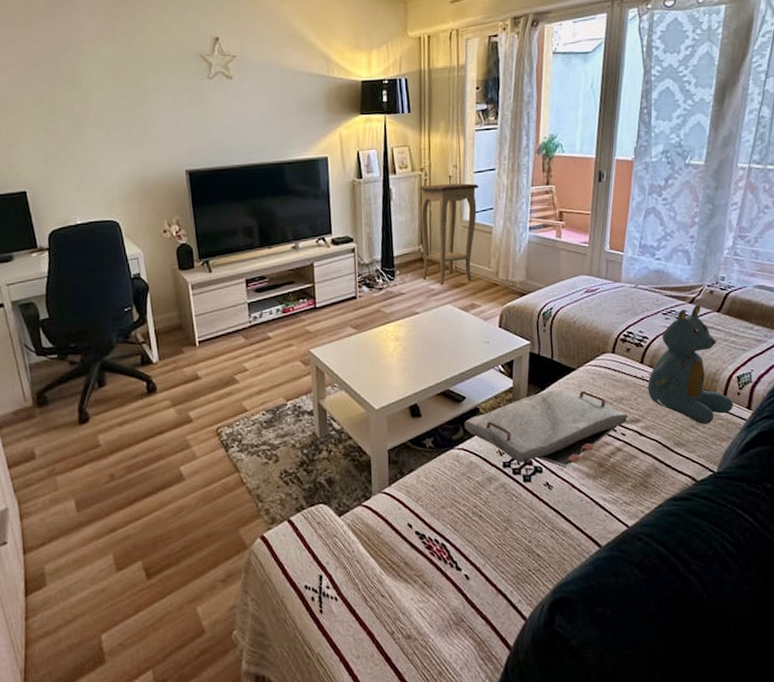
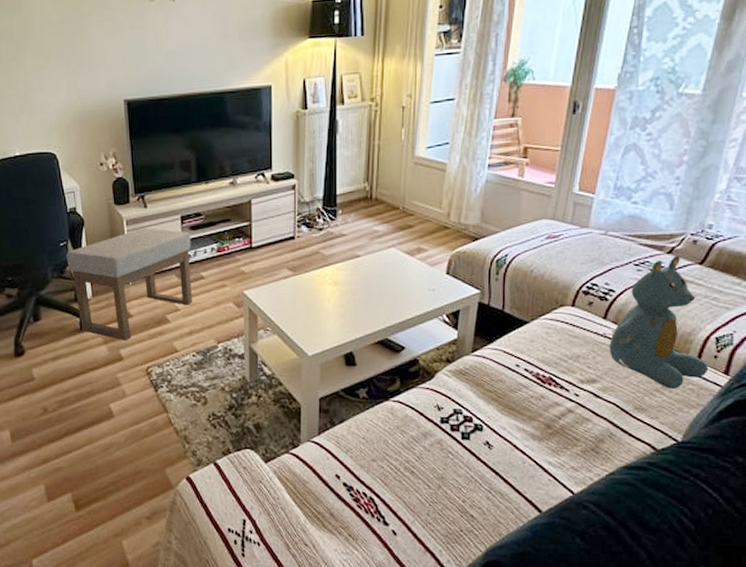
ottoman: none [131,291,260,403] -> present [66,228,192,341]
plant stand: present [419,183,479,286] -> none [366,114,435,228]
serving tray: present [463,390,628,468] -> none [401,344,584,427]

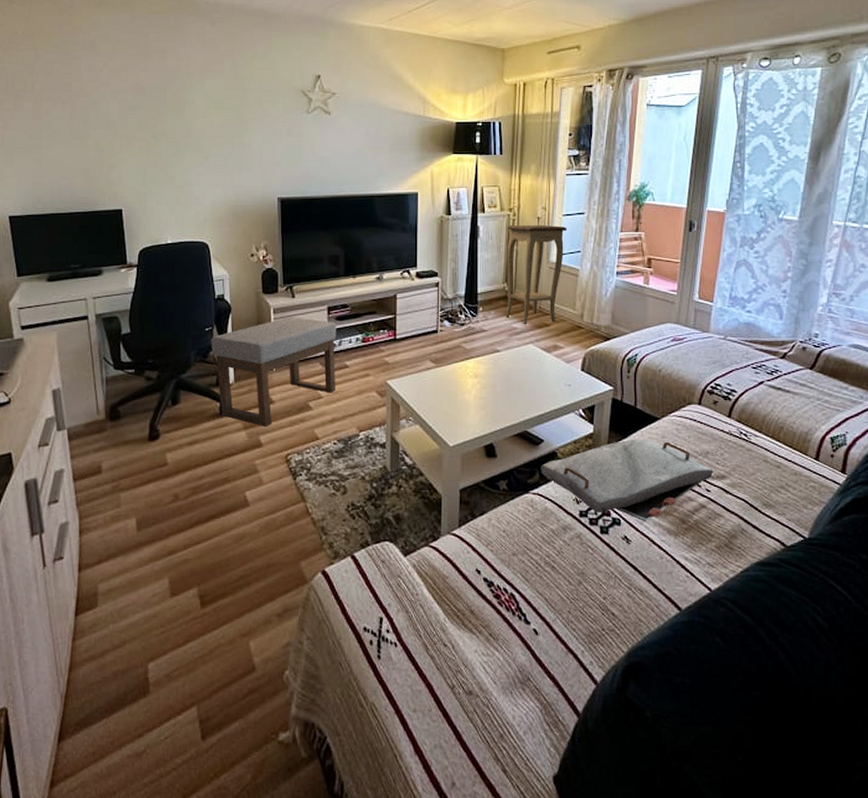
plant stand: none [366,114,435,228] -> present [506,224,568,325]
serving tray: none [401,344,584,427] -> present [540,440,714,521]
teddy bear: present [609,255,709,389] -> none [735,360,827,486]

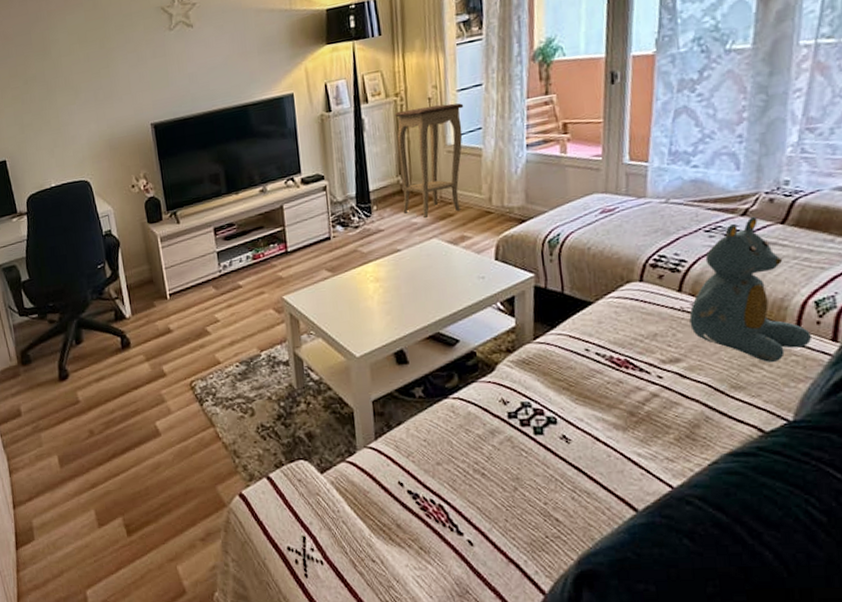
ottoman: present [211,317,337,427] -> none [104,242,231,357]
serving tray: present [540,440,714,521] -> none [458,327,665,418]
teddy bear: none [735,360,827,486] -> present [689,216,813,362]

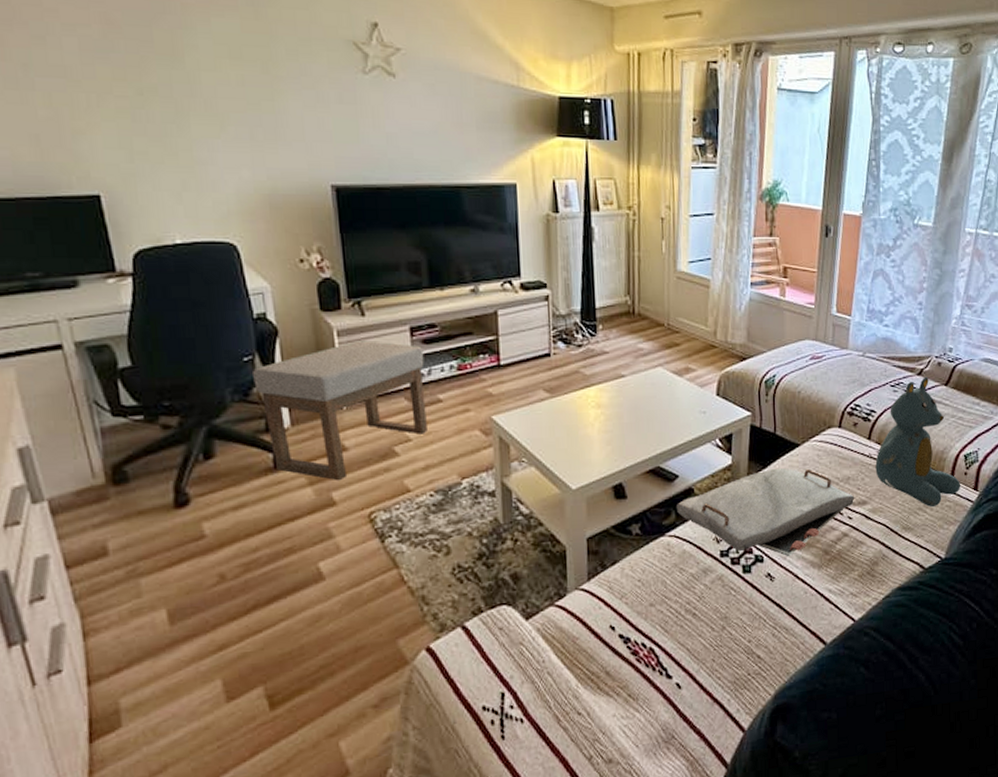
ottoman: none [104,242,231,357] -> present [253,341,427,481]
plant stand: present [394,103,464,219] -> none [626,226,696,345]
serving tray: none [458,327,665,418] -> present [676,468,855,556]

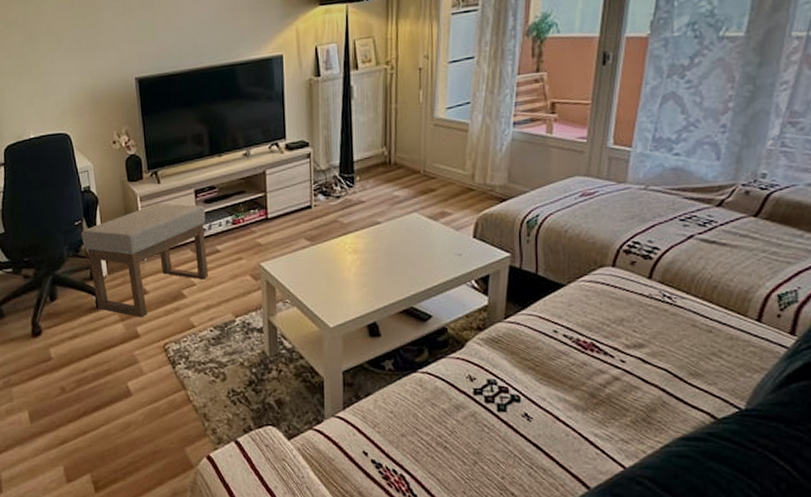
serving tray: present [676,468,855,556] -> none [428,309,630,397]
teddy bear: present [875,376,961,507] -> none [656,207,772,352]

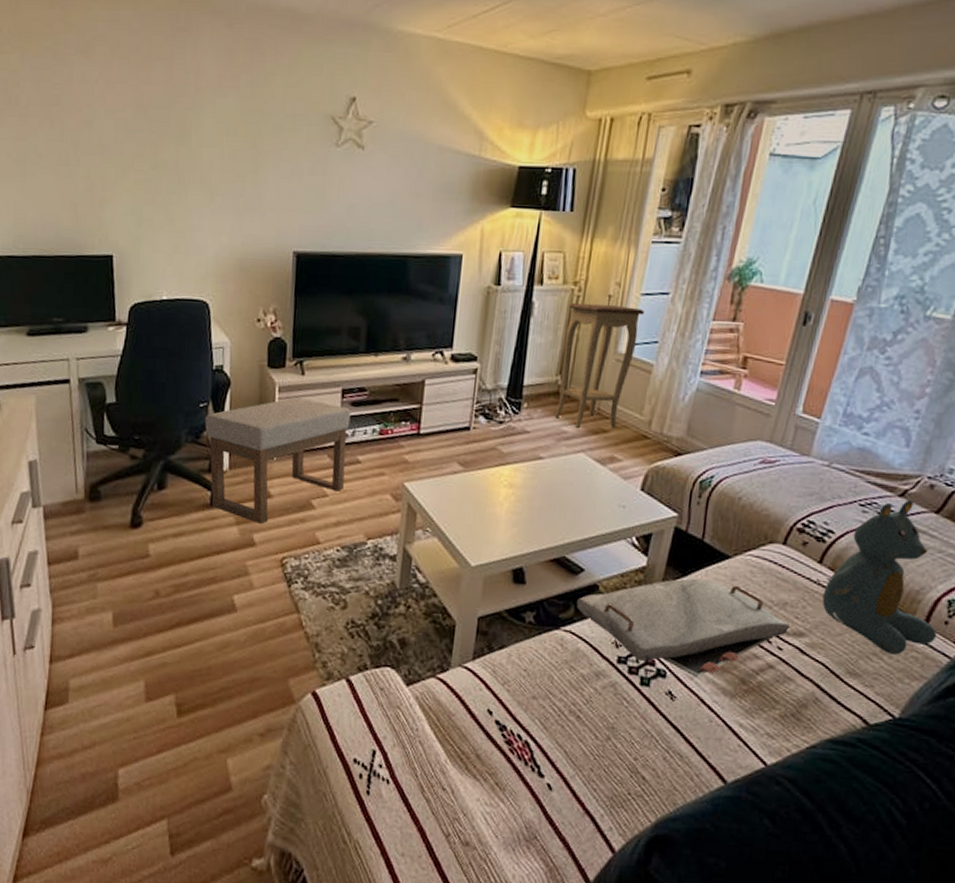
plant stand: none [384,75,454,192] -> present [555,302,645,429]
serving tray: none [428,309,630,397] -> present [576,578,790,677]
teddy bear: none [656,207,772,352] -> present [822,499,938,655]

